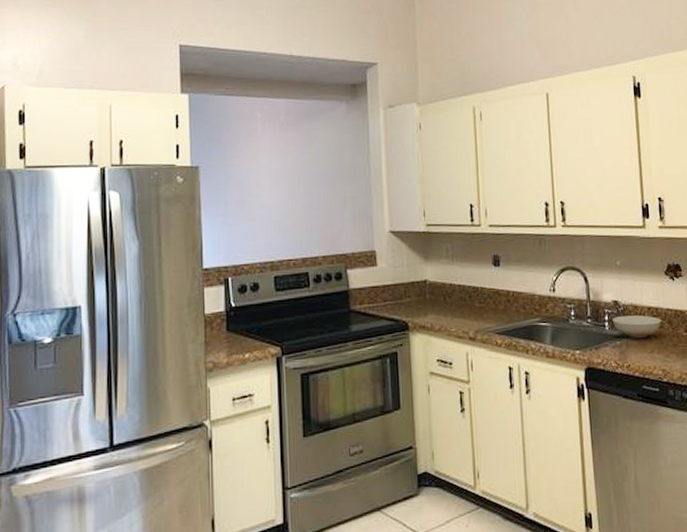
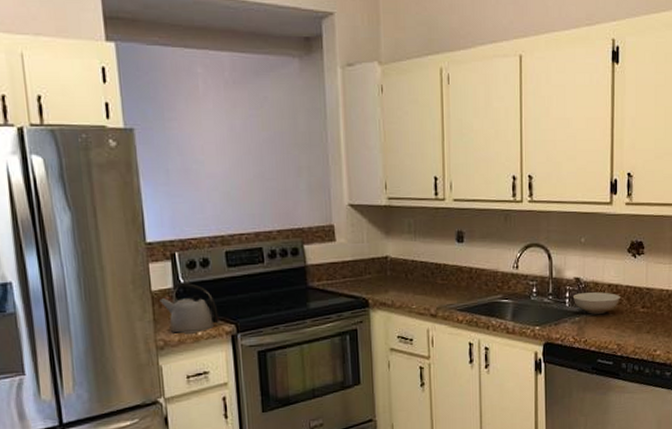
kettle: none [212,305,265,358] -> present [159,282,219,336]

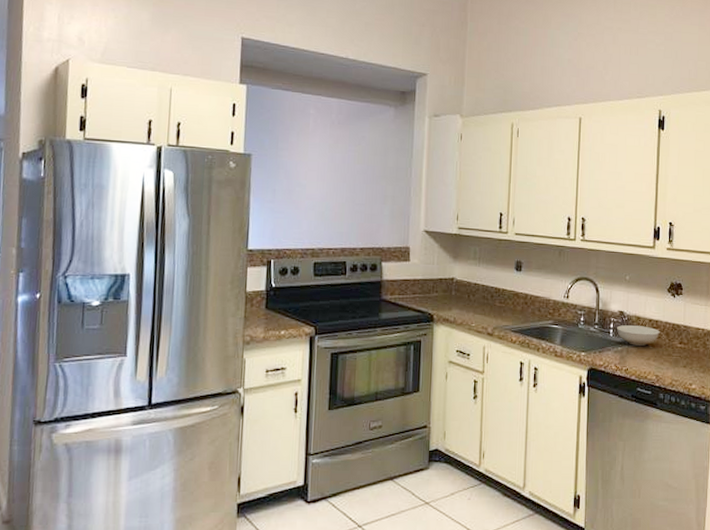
kettle: present [159,282,219,336] -> none [252,286,301,334]

